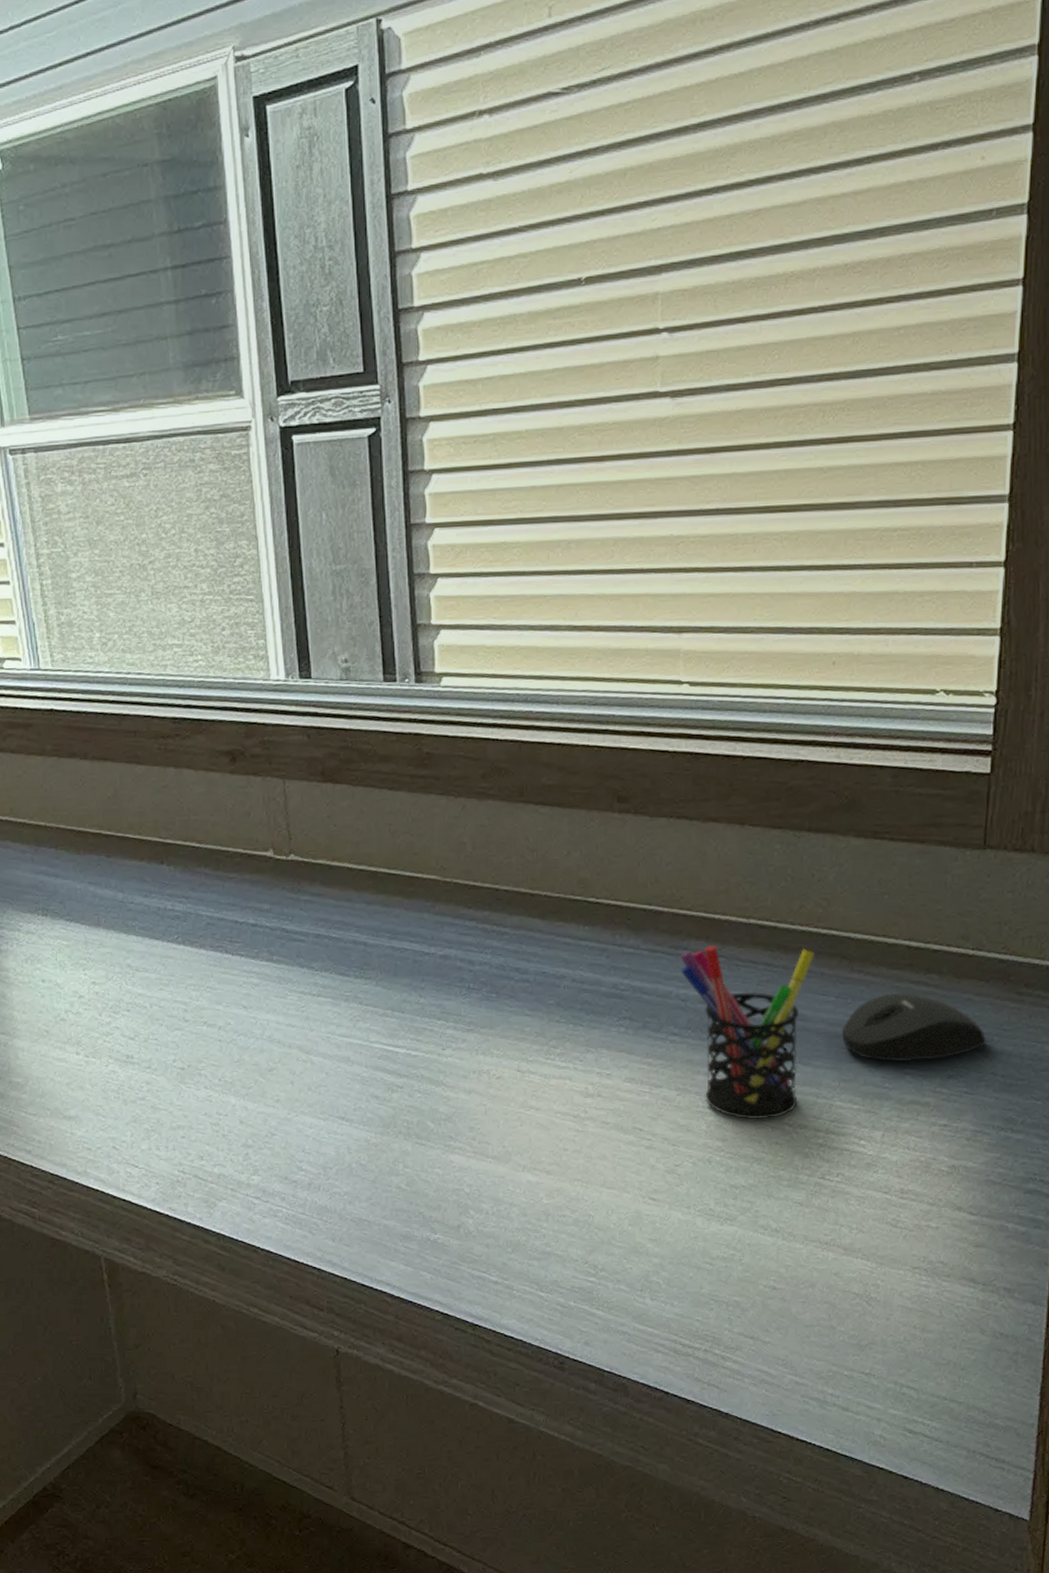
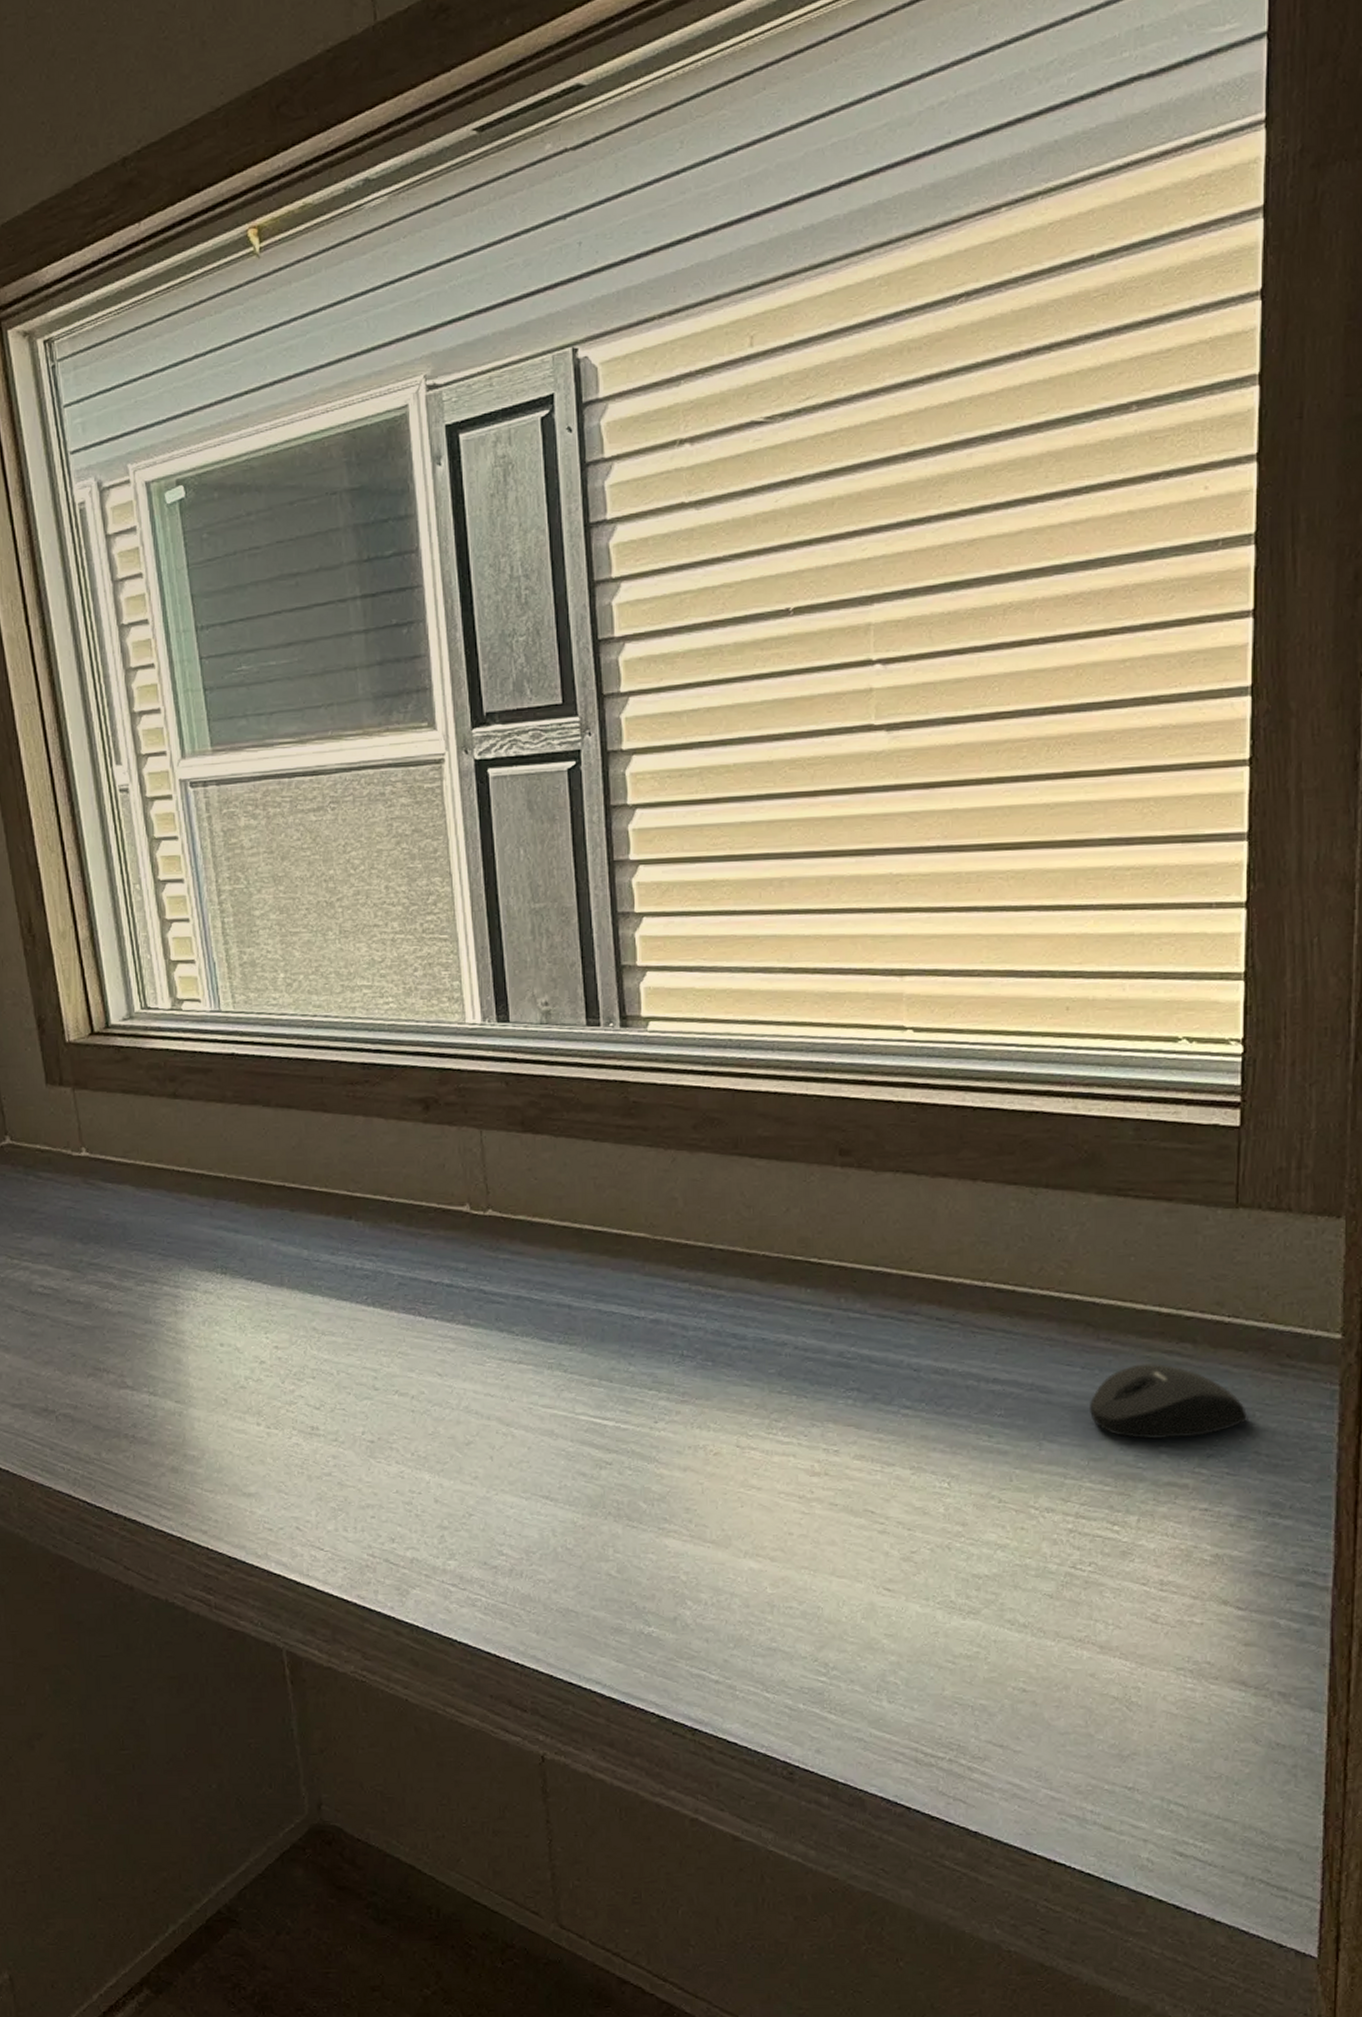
pen holder: present [680,944,814,1120] -> none [910,1309,1057,1502]

